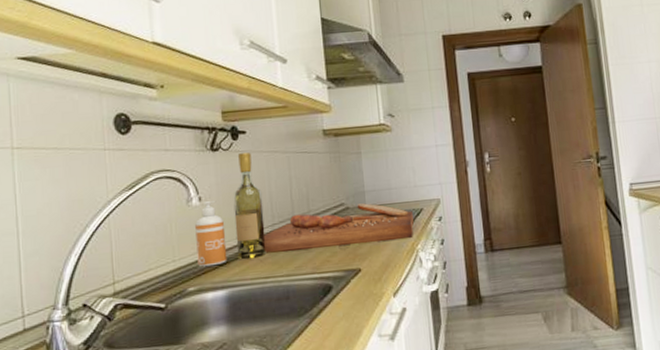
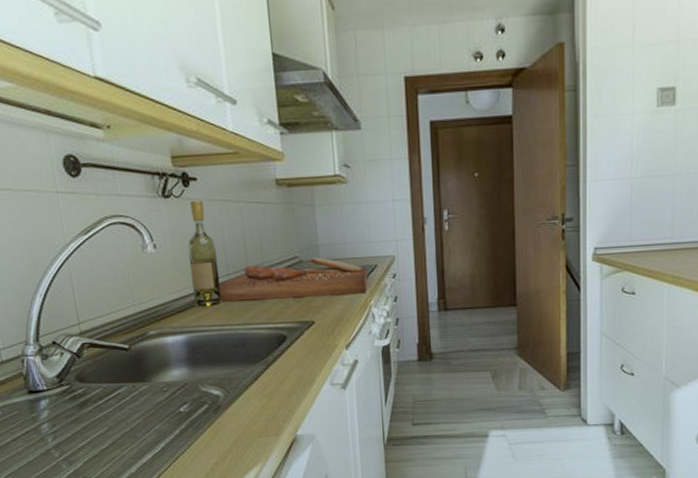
soap dispenser: present [195,201,228,267] -> none [151,248,185,313]

